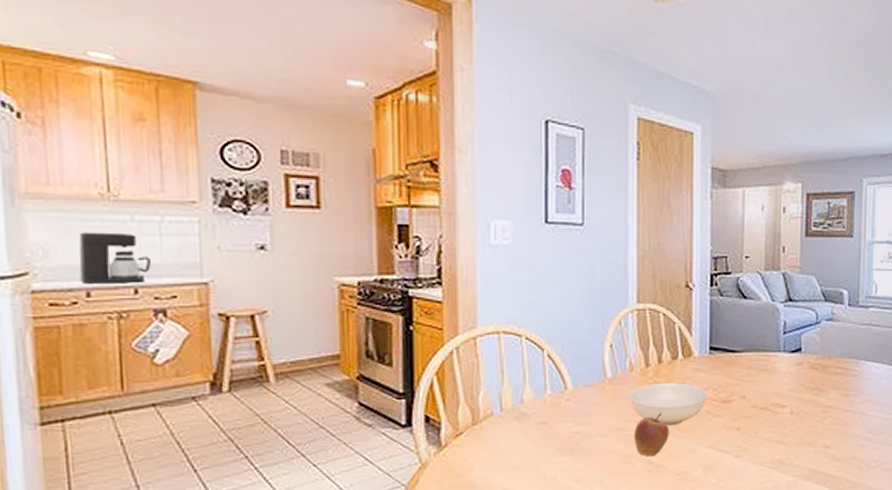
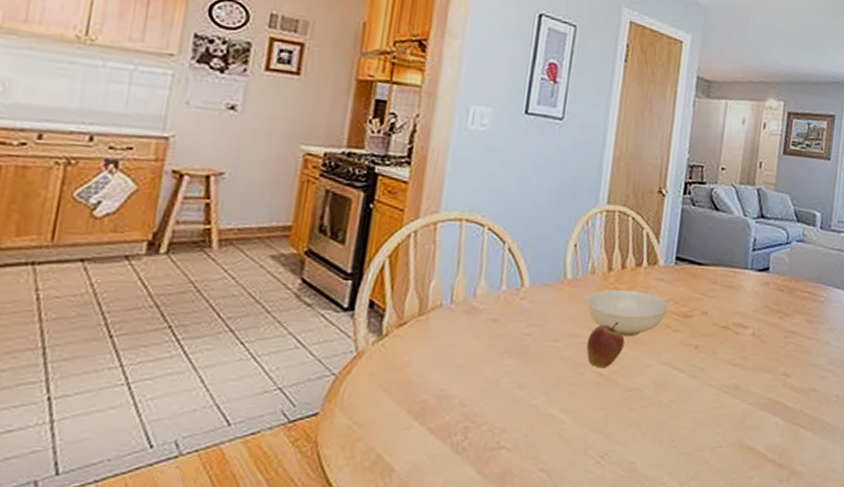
coffee maker: present [79,232,151,284] -> none [35,72,114,131]

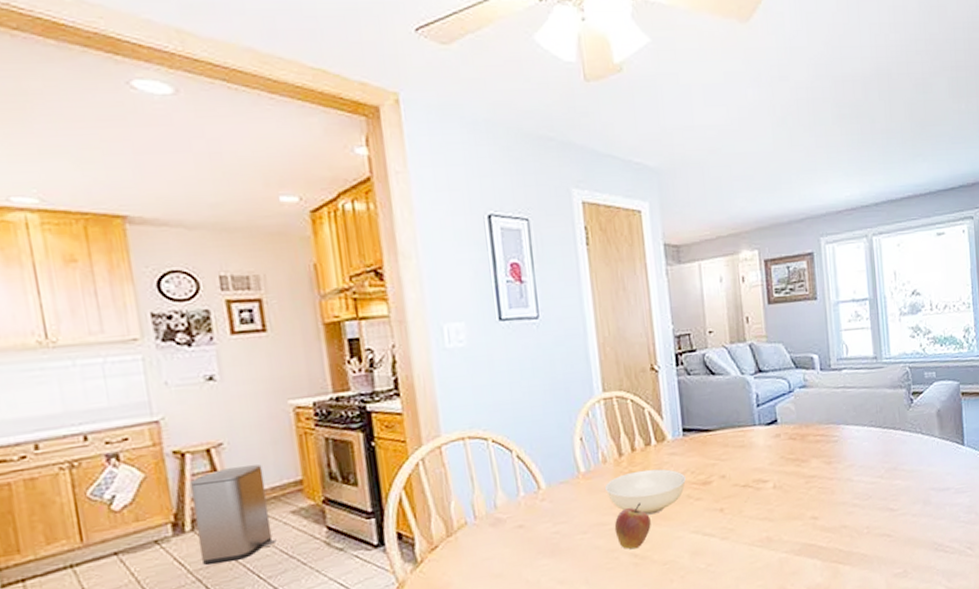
pedal bin: none [166,198,256,294] -> present [190,464,277,565]

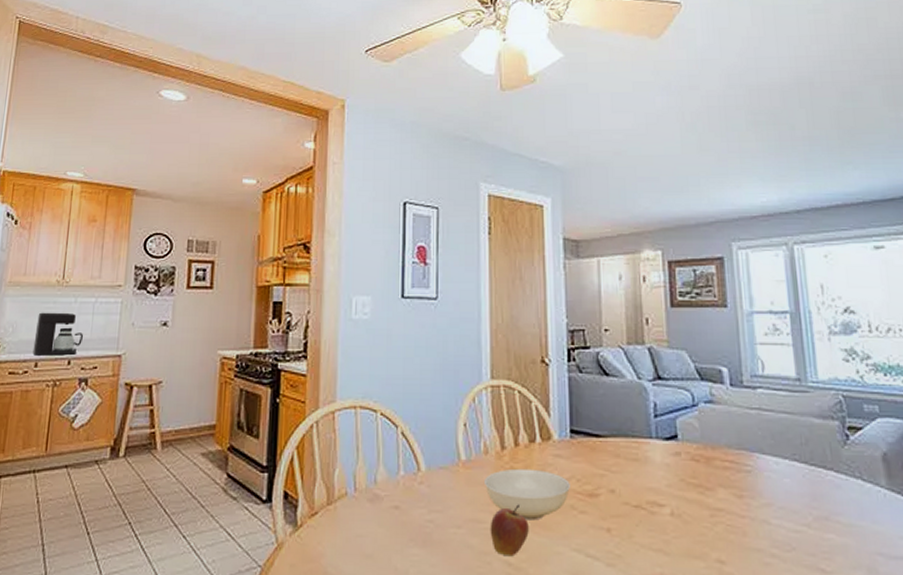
coffee maker: none [20,379,98,437] -> present [33,312,83,356]
pedal bin: present [190,464,277,565] -> none [125,405,187,491]

